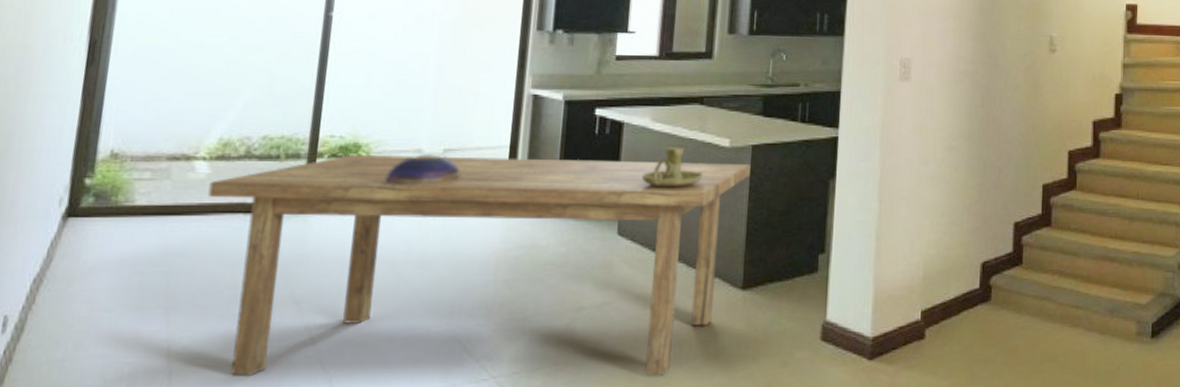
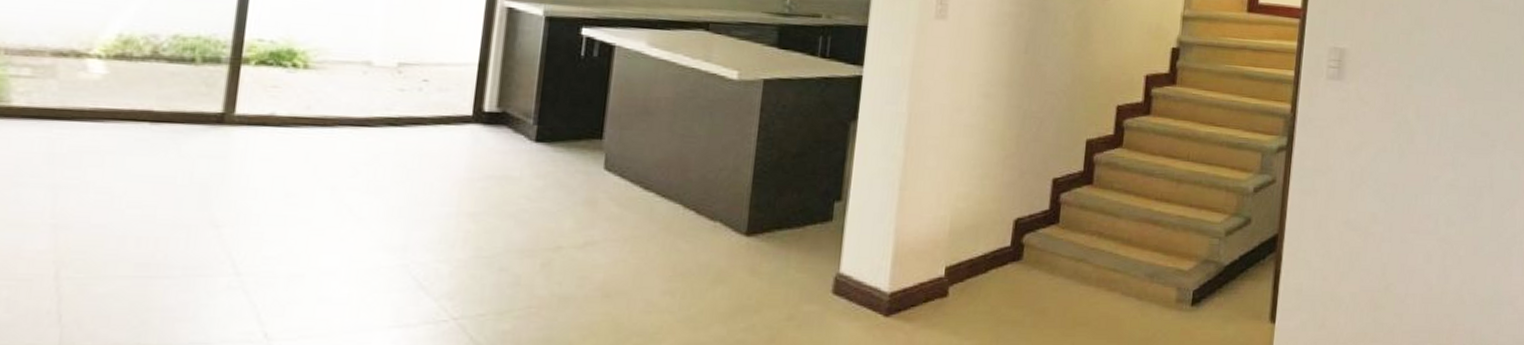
dining table: present [208,154,751,377] -> none [104,62,761,324]
decorative bowl: present [384,154,462,186] -> none [325,67,420,104]
candle holder: present [642,146,704,188] -> none [635,75,707,121]

